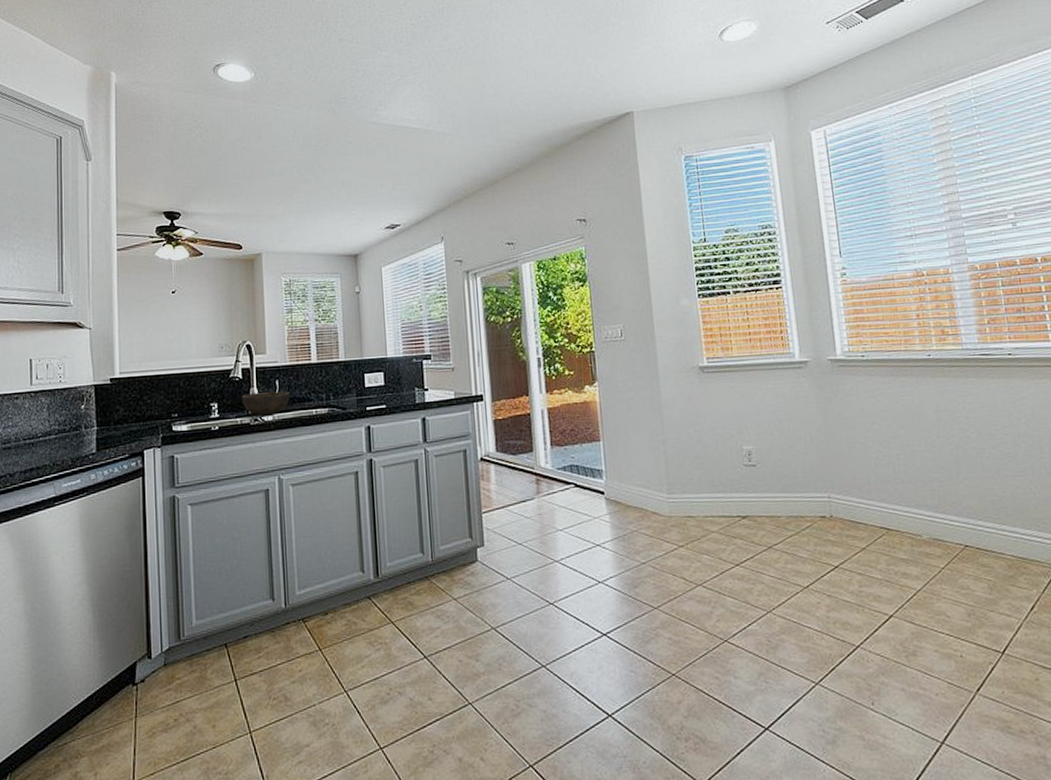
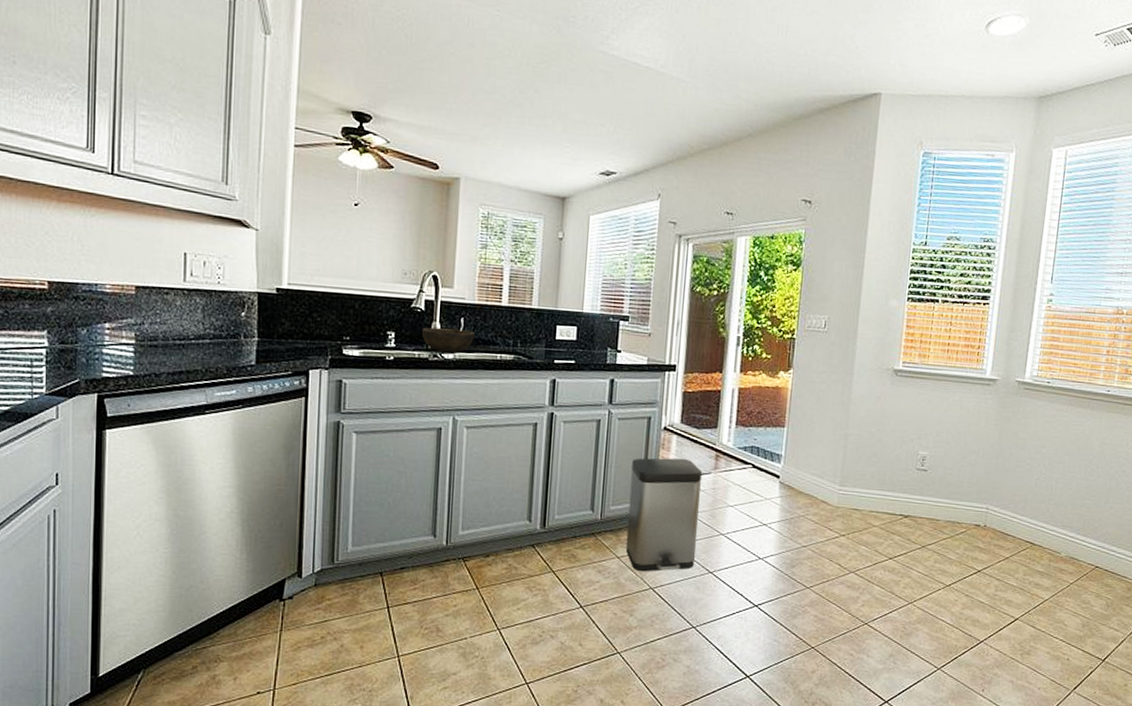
pedal bin: none [454,487,533,612] -> present [626,458,703,572]

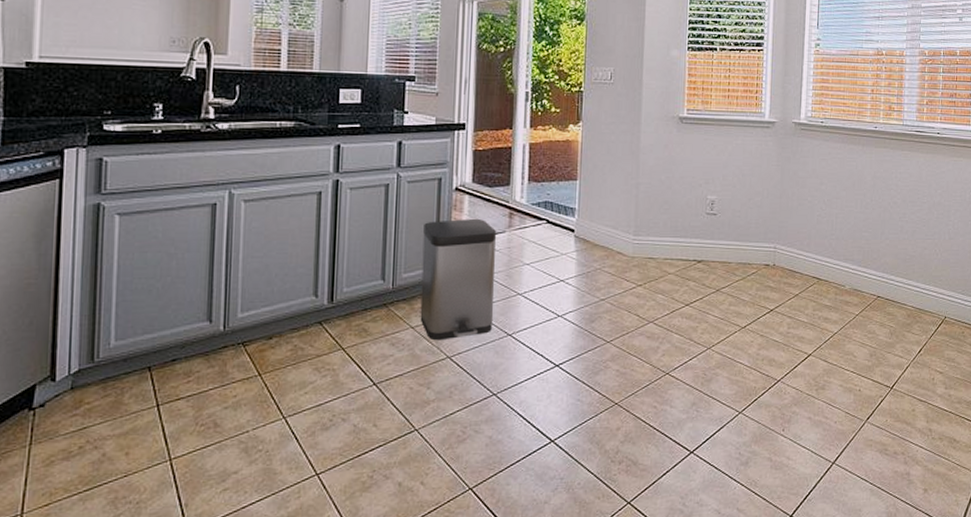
bowl: present [421,327,475,355] -> none [192,96,251,125]

